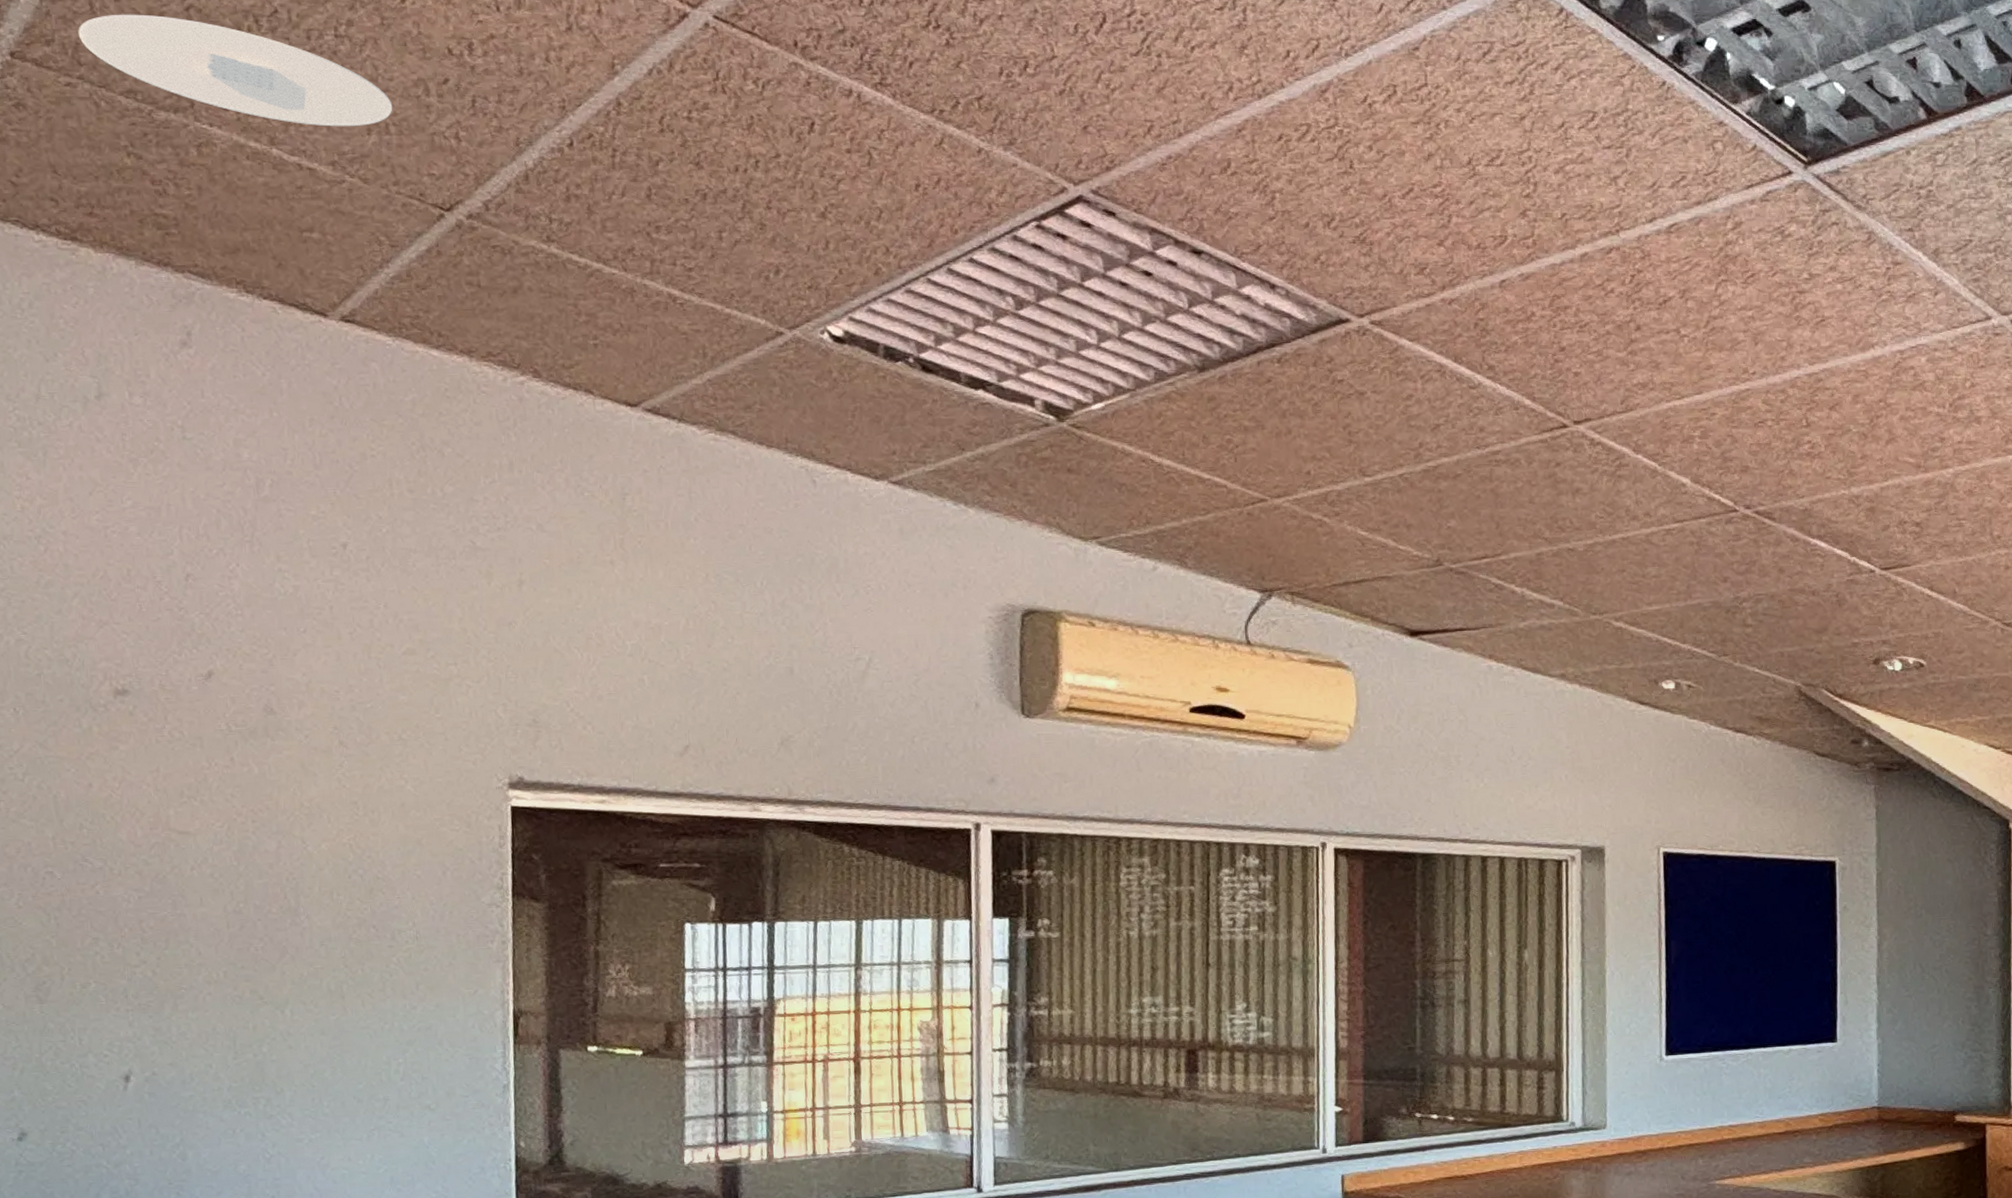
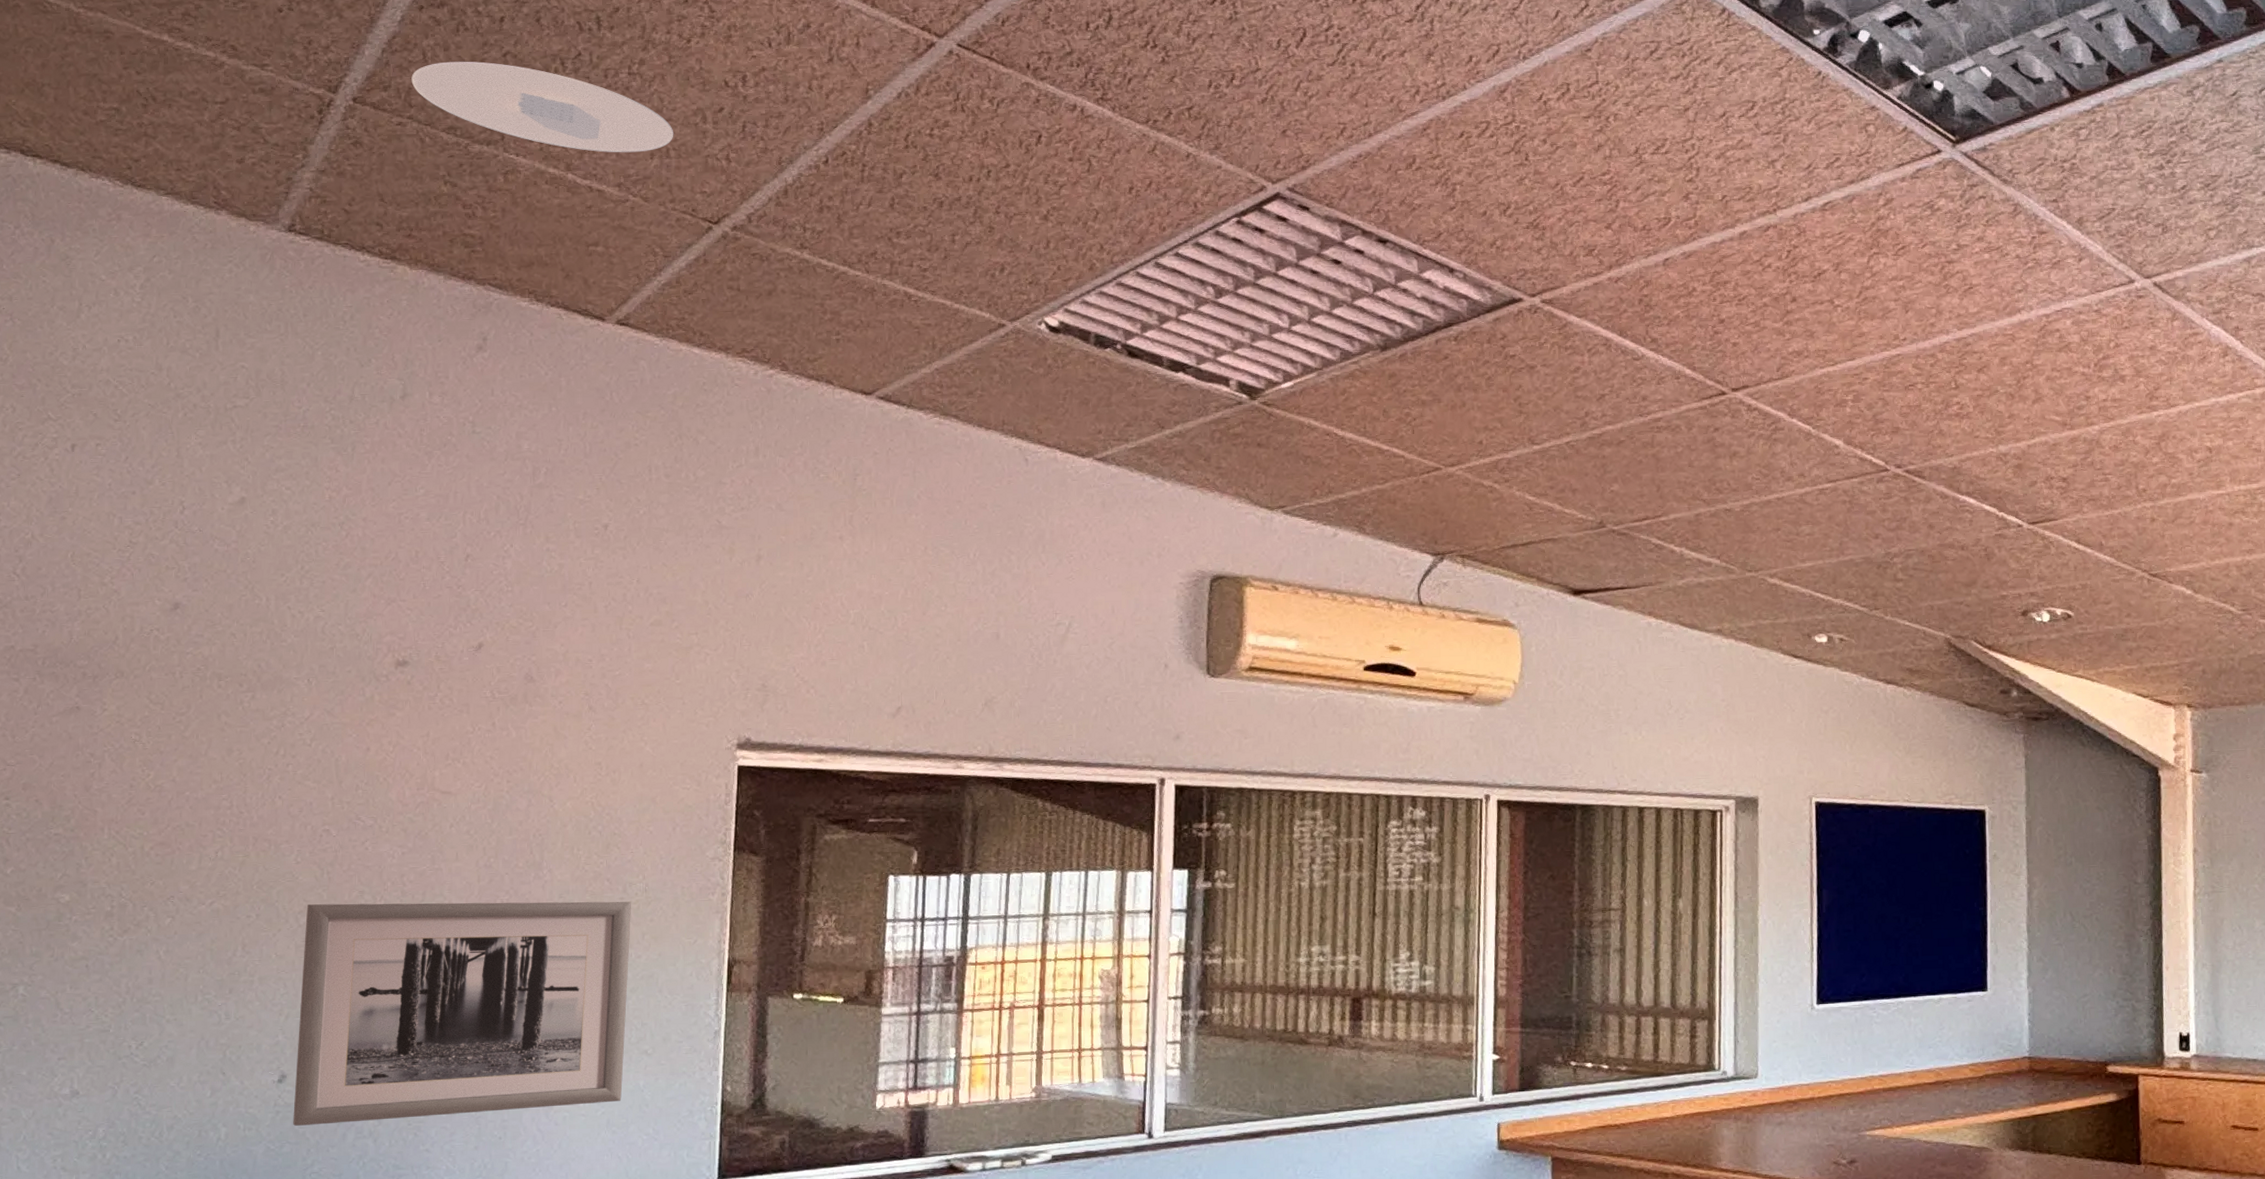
wall art: none [34,949,405,1186] -> present [293,901,631,1126]

